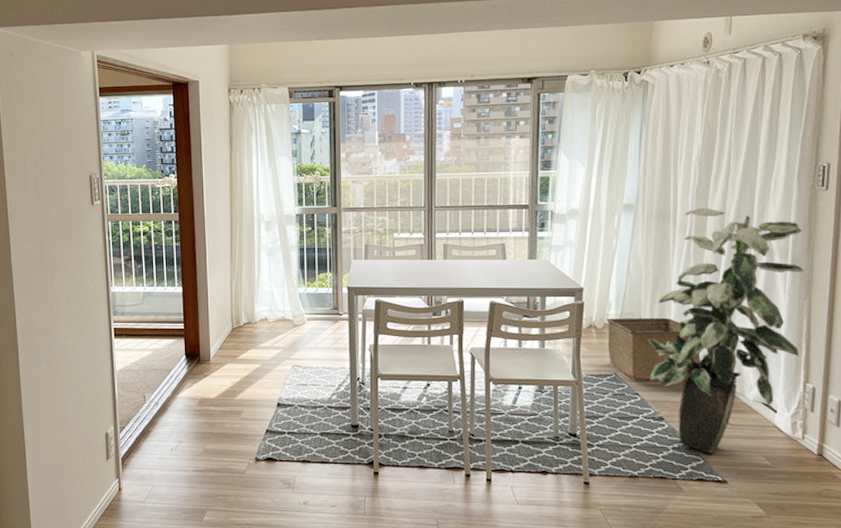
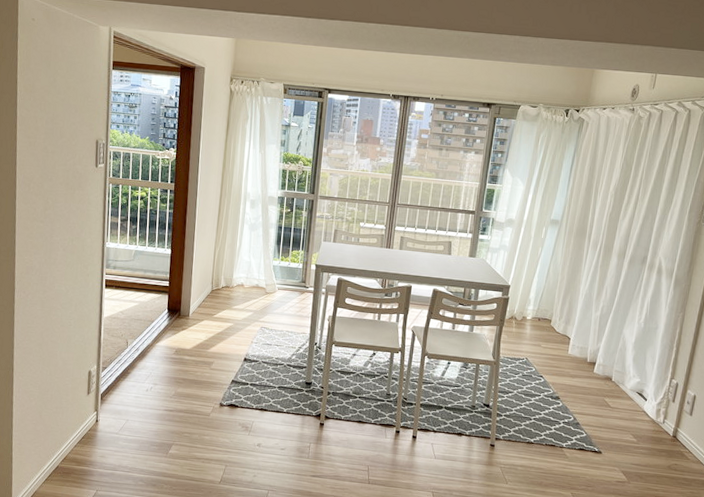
storage bin: present [606,317,701,381] -> none [523,312,595,369]
indoor plant: present [647,207,804,454] -> none [552,229,686,430]

